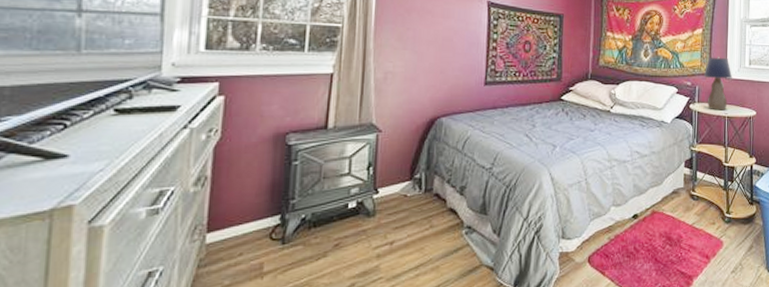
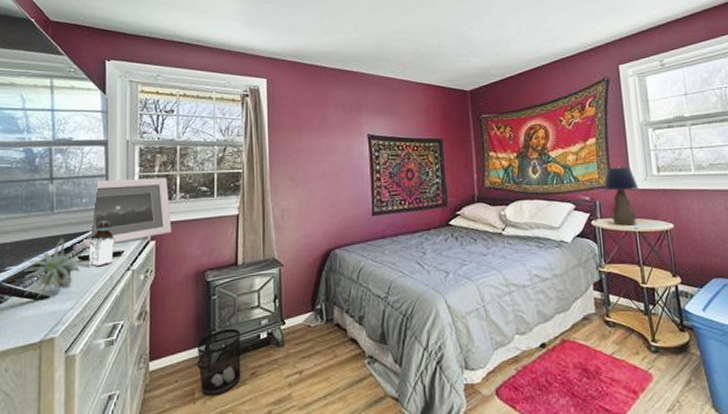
succulent plant: none [30,85,134,157] -> present [24,238,92,298]
picture frame: none [106,19,248,101] -> present [72,177,172,250]
perfume bottle: none [128,67,170,122] -> present [88,220,115,267]
waste bin: none [270,197,325,270] -> present [198,328,241,396]

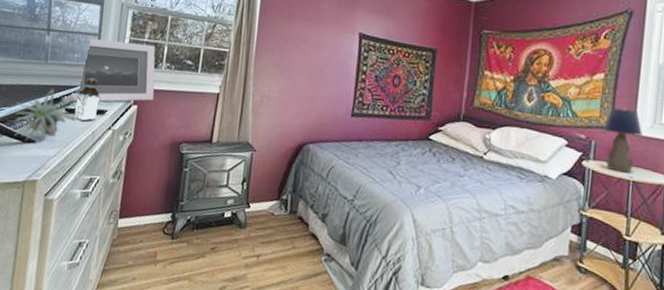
waste bin: present [198,328,241,396] -> none [163,201,206,262]

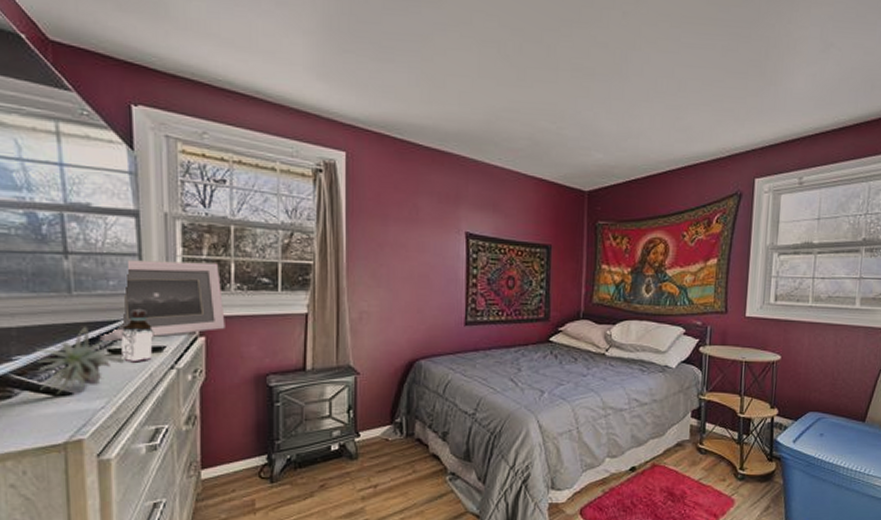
table lamp: present [602,107,644,173] -> none [717,290,754,354]

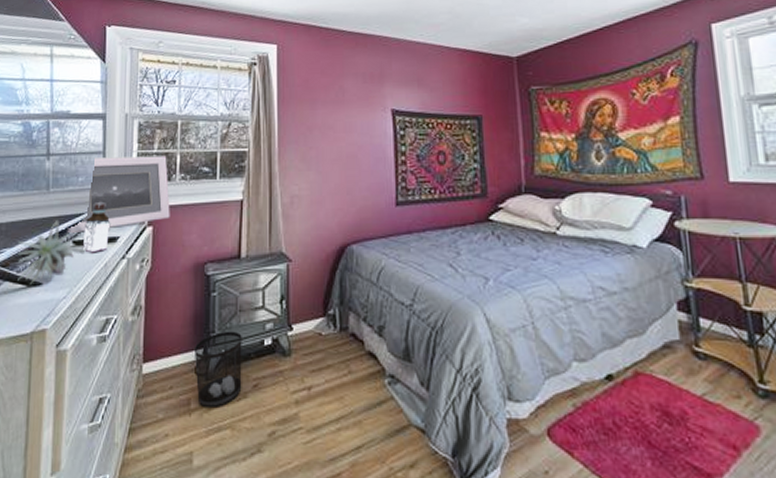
waste bin: none [258,438,308,508] -> present [195,331,242,409]

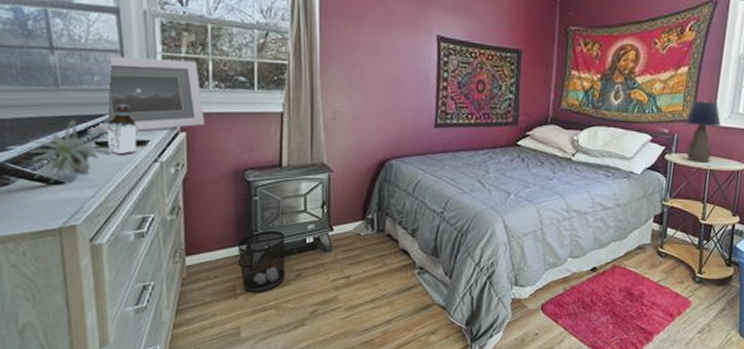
table lamp: none [690,151,740,229] -> present [684,99,722,163]

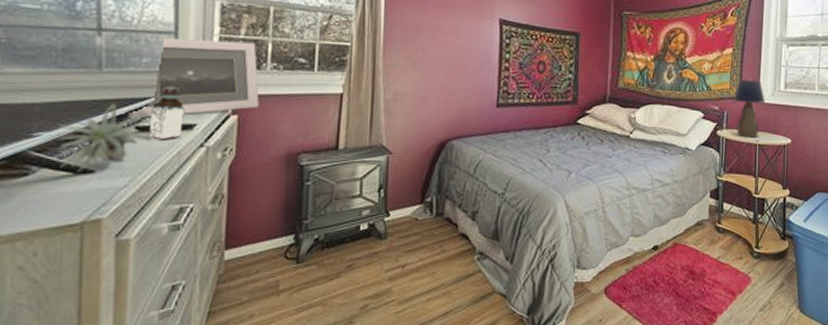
waste bin: present [238,230,285,293] -> none [284,217,337,289]

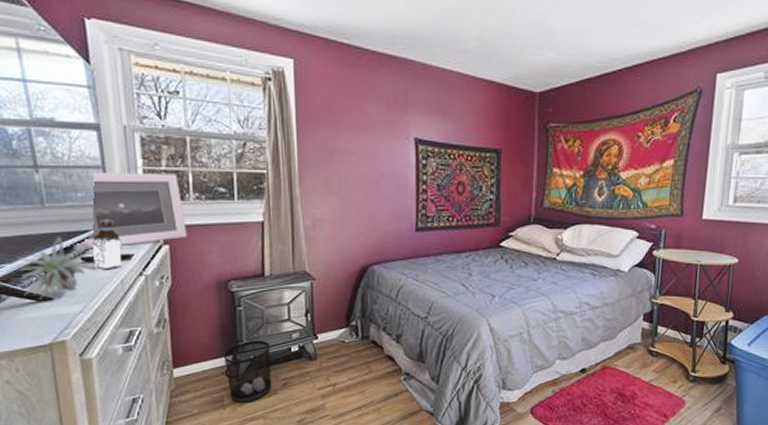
waste bin: none [284,217,337,289] -> present [224,340,272,404]
table lamp: present [733,78,766,138] -> none [672,192,711,258]

